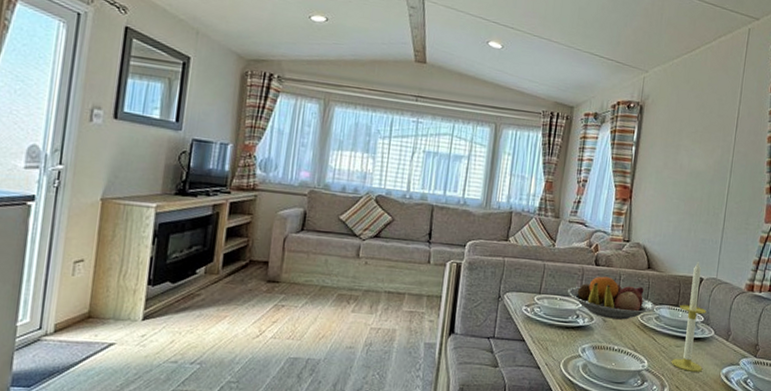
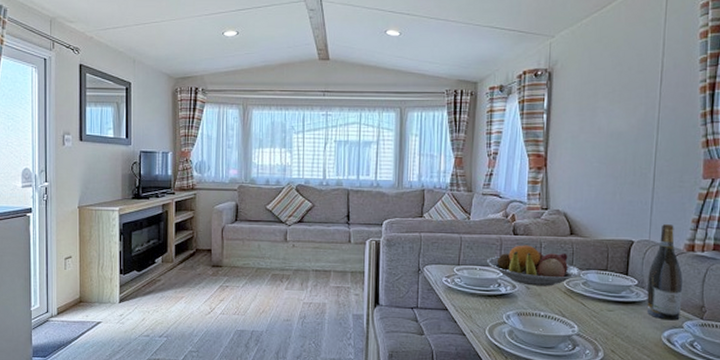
candle: present [671,261,707,372] -> none [604,223,640,336]
wine bottle: none [709,263,742,358] -> present [646,223,683,321]

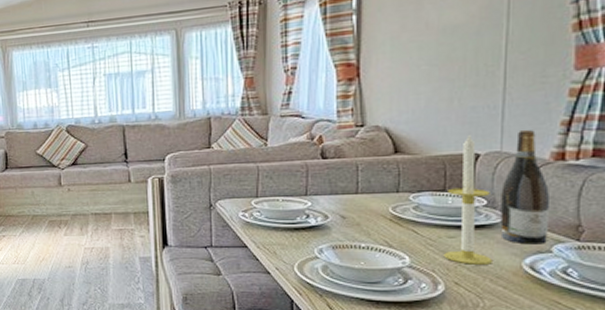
fruit bowl: present [487,245,582,286] -> none [291,168,412,215]
candle: none [604,223,640,336] -> present [443,134,492,265]

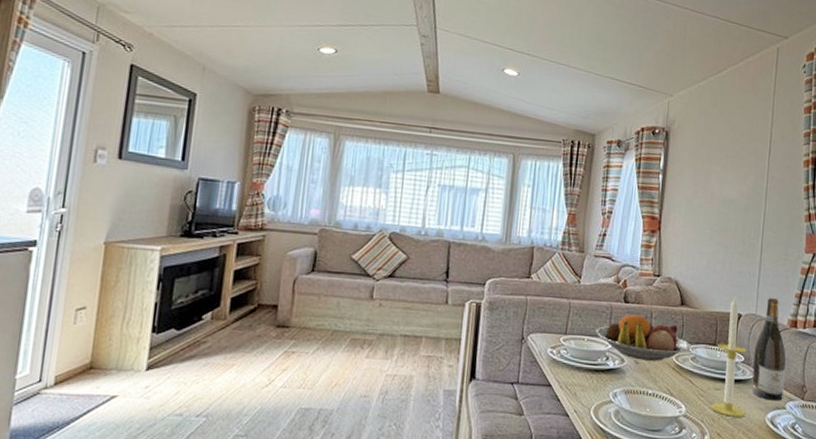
fruit bowl: none [291,168,412,215] -> present [596,314,691,361]

